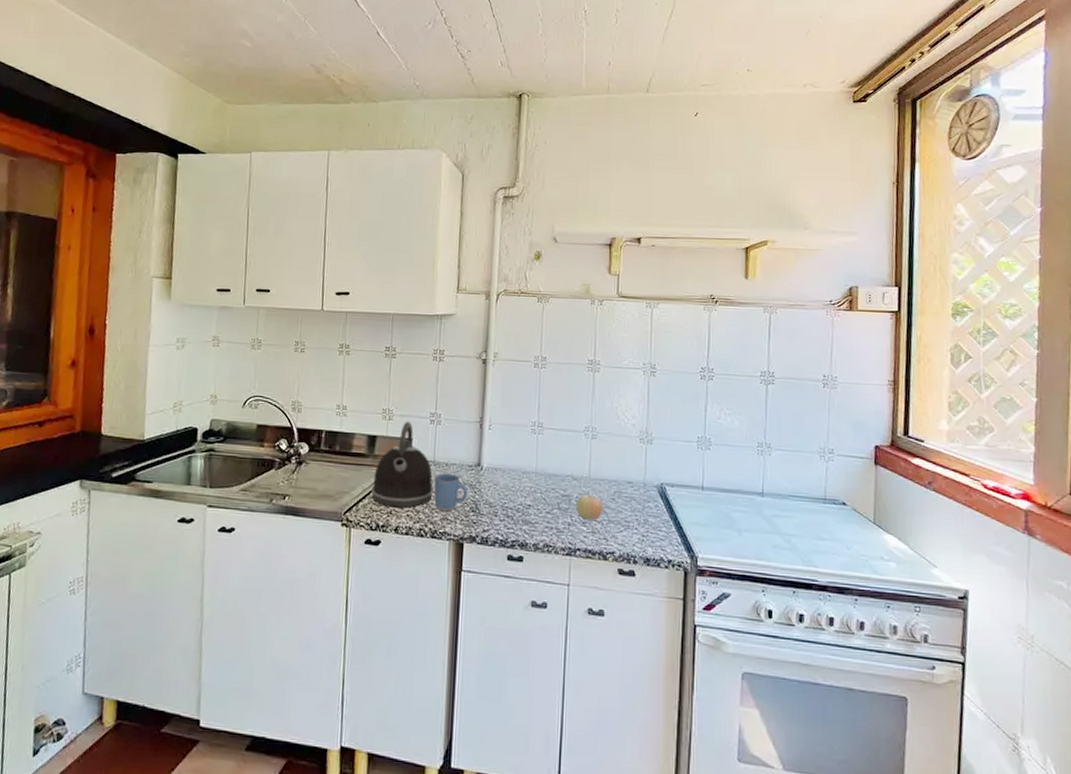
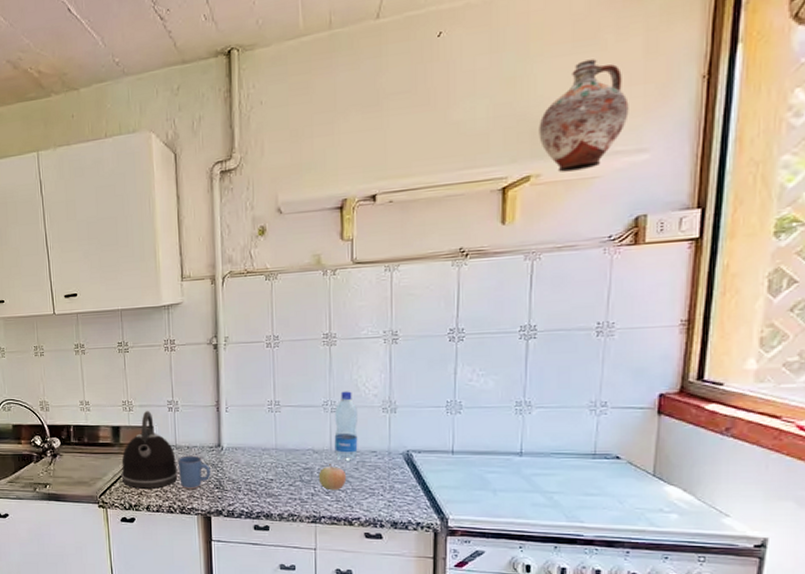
bottle: none [593,418,617,492] -> present [334,391,359,462]
ceramic jug: none [773,155,841,242] -> present [539,59,629,172]

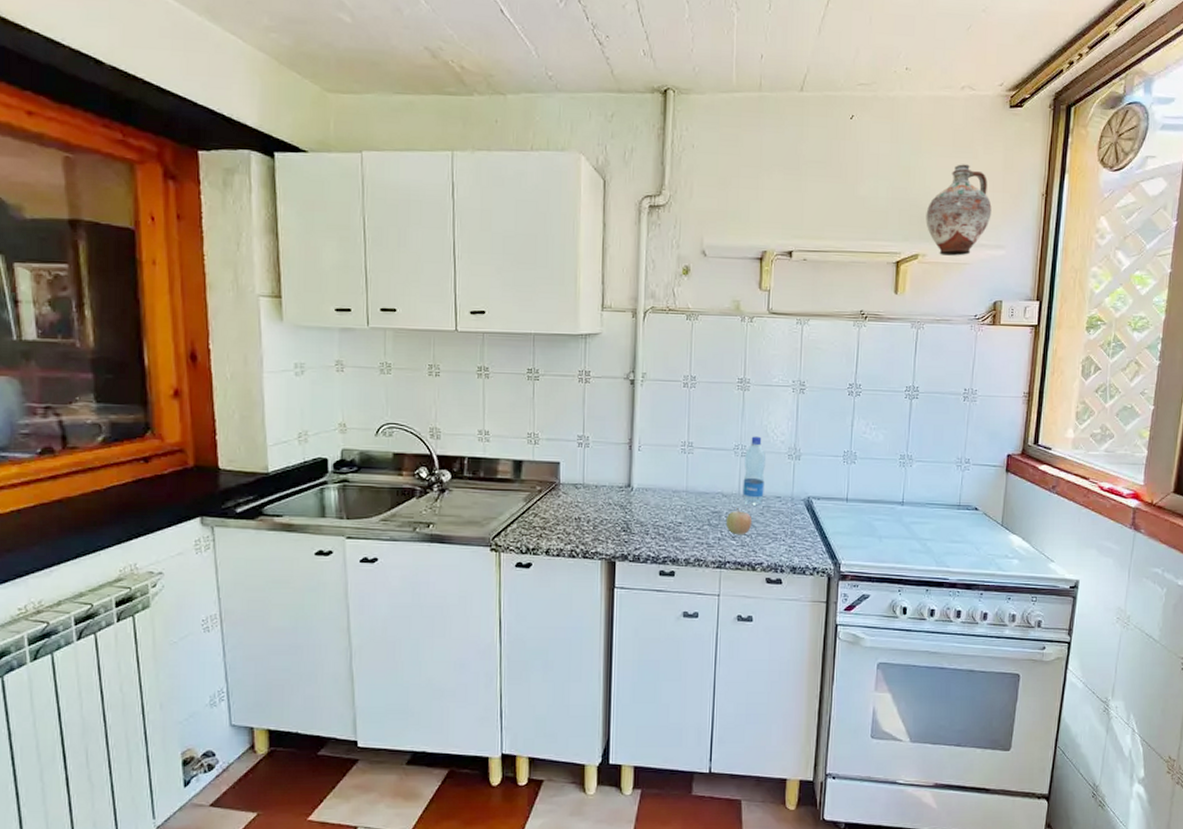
kettle: present [121,410,178,489] -> none [519,444,584,531]
mug: present [177,455,211,490] -> none [584,495,619,532]

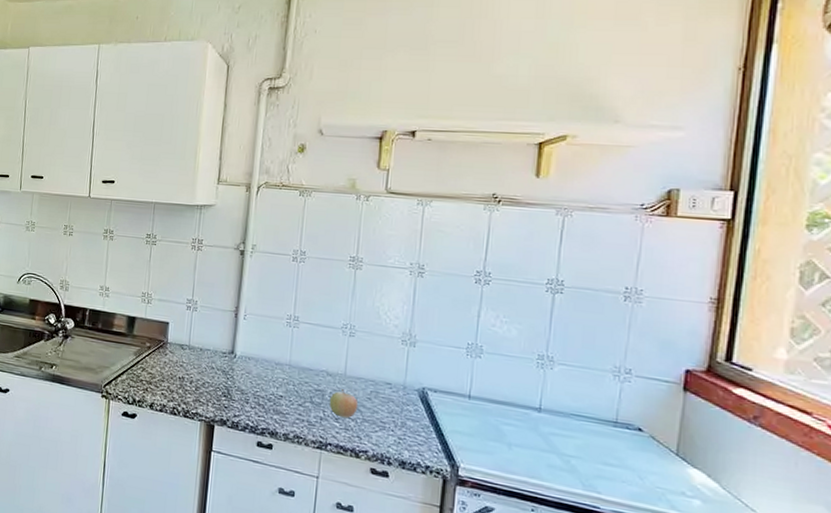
bottle: present [742,436,767,507] -> none [349,317,377,391]
ceramic jug: present [926,164,992,256] -> none [577,38,666,138]

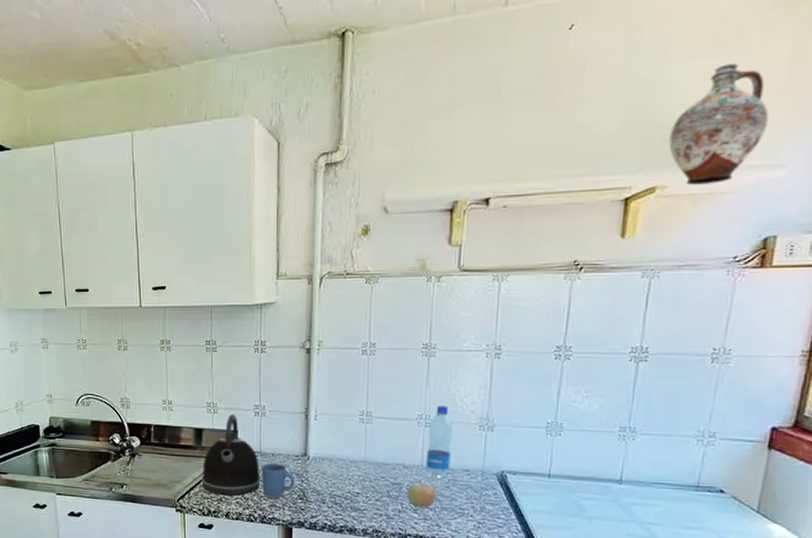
kettle: none [129,305,188,387] -> present [201,413,261,496]
mug: none [187,357,221,394] -> present [261,463,295,499]
bottle: none [349,317,377,391] -> present [426,405,454,480]
ceramic jug: none [577,38,666,138] -> present [668,63,769,185]

